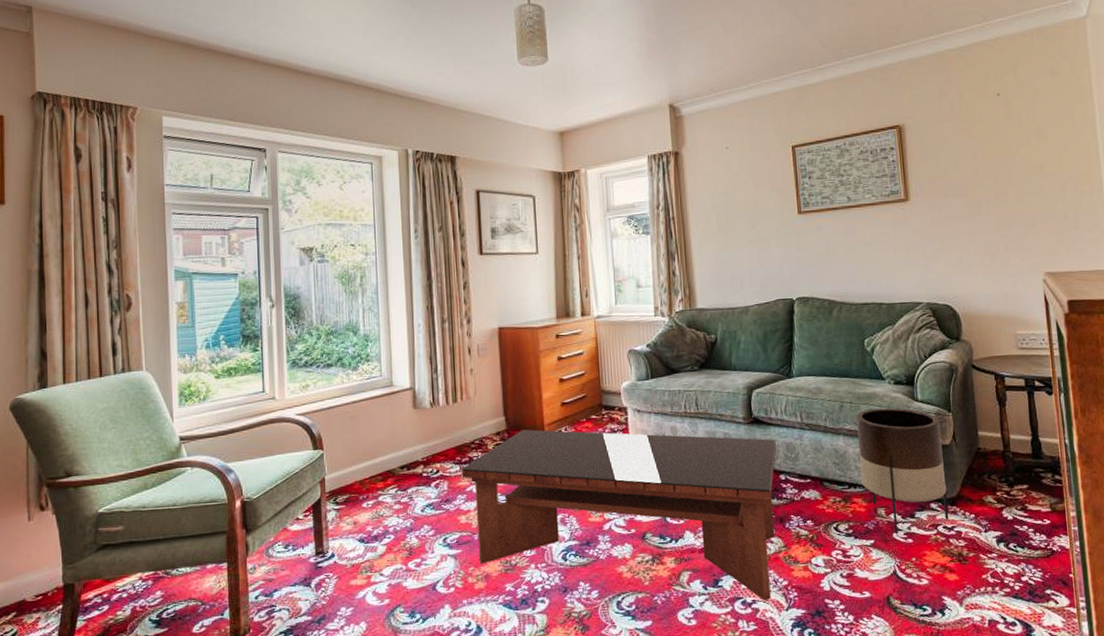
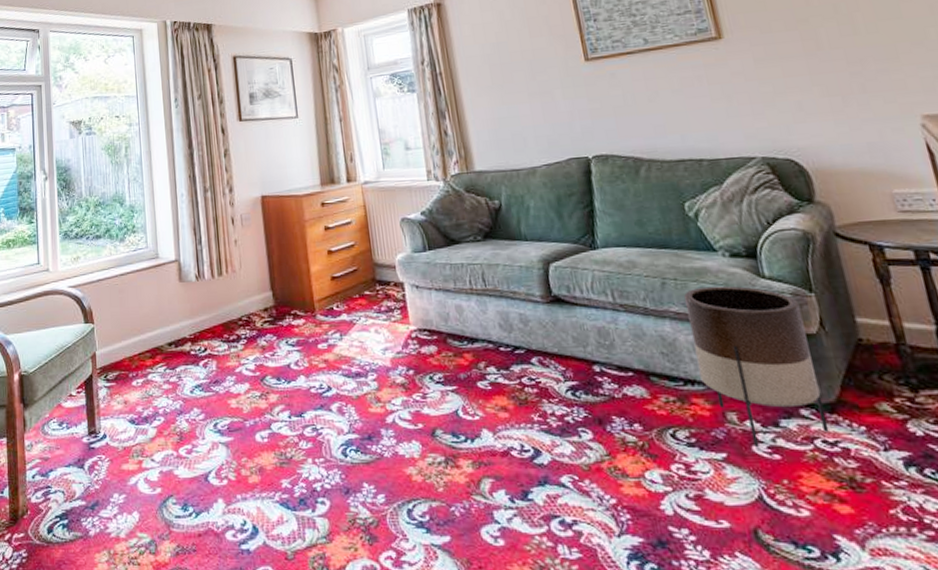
coffee table: present [461,429,777,600] -> none [229,306,596,522]

